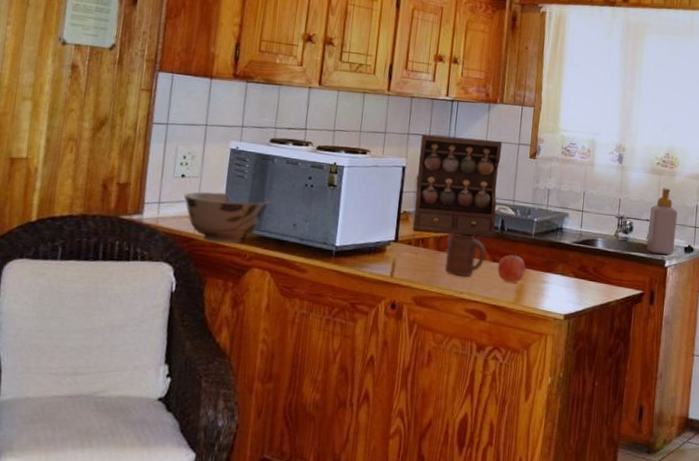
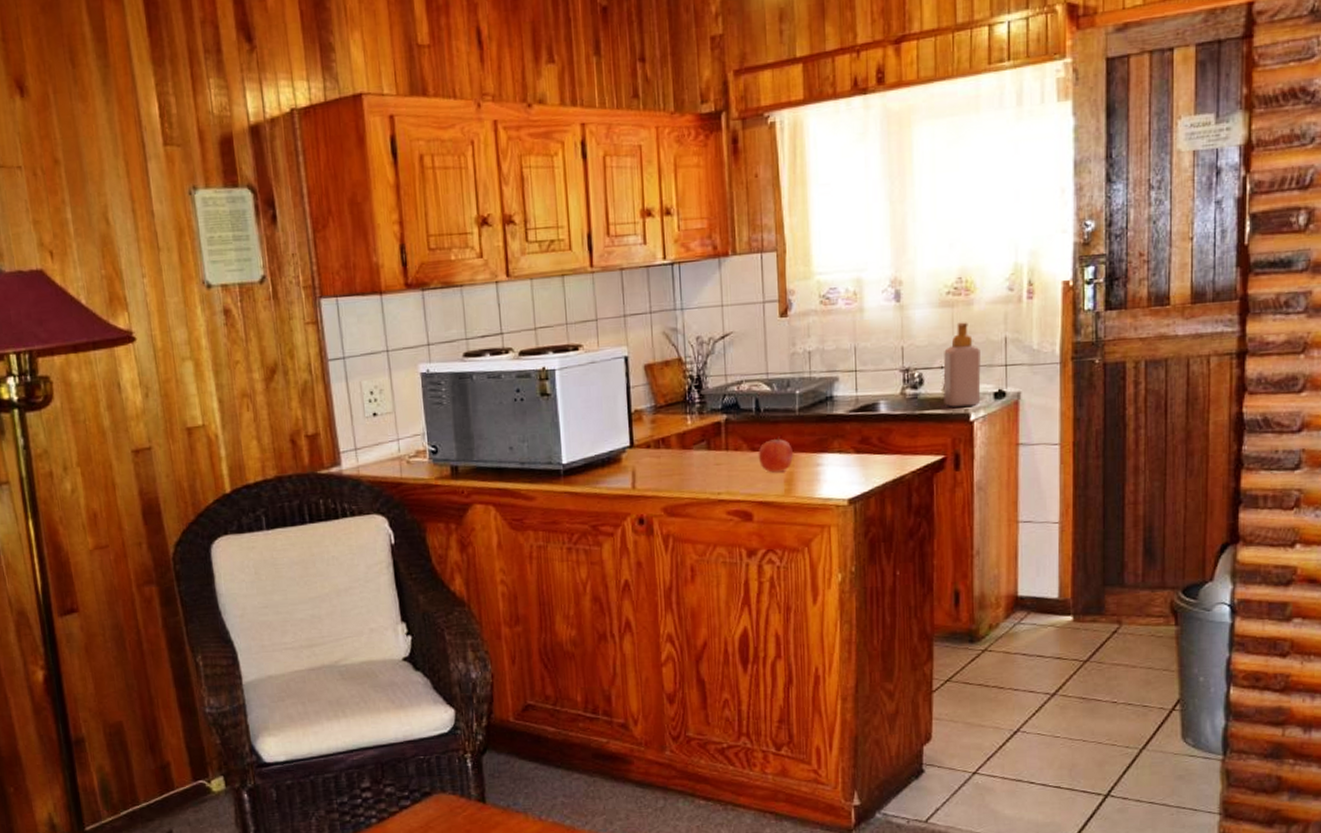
bowl: present [183,191,270,244] -> none [380,424,477,484]
spice rack: present [412,134,503,238] -> none [640,304,749,431]
cup: present [444,234,487,278] -> none [692,425,743,476]

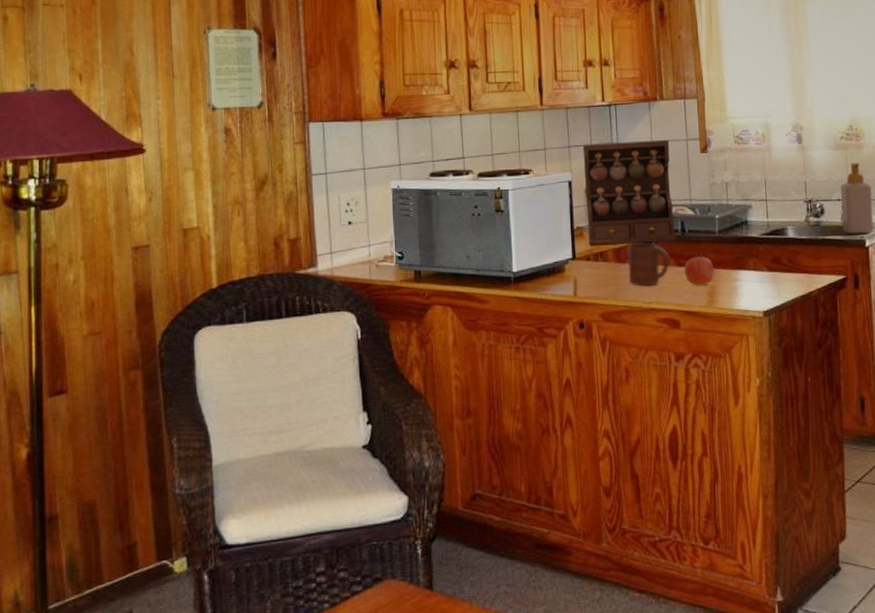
spice rack: none [640,304,749,431] -> present [582,140,676,246]
cup: none [692,425,743,476] -> present [627,243,671,287]

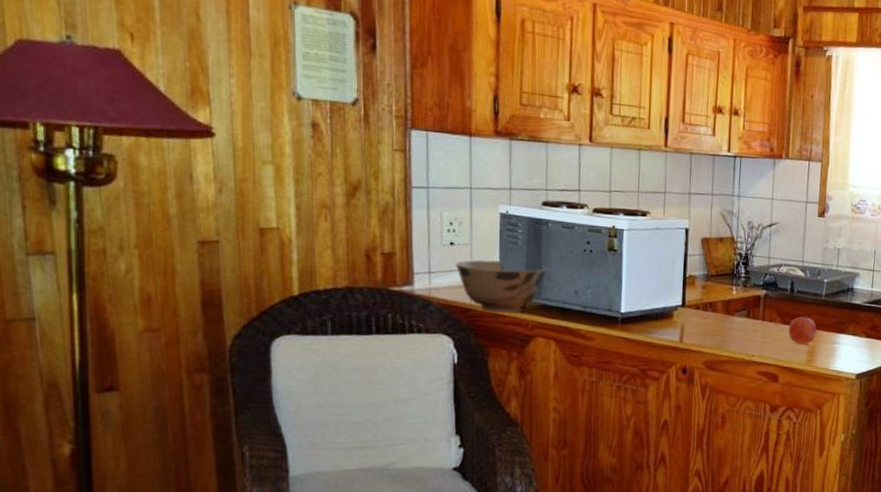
bowl: none [354,233,439,286] -> present [455,259,548,314]
spice rack: present [582,140,676,246] -> none [699,194,790,300]
cup: present [627,243,671,287] -> none [734,297,777,341]

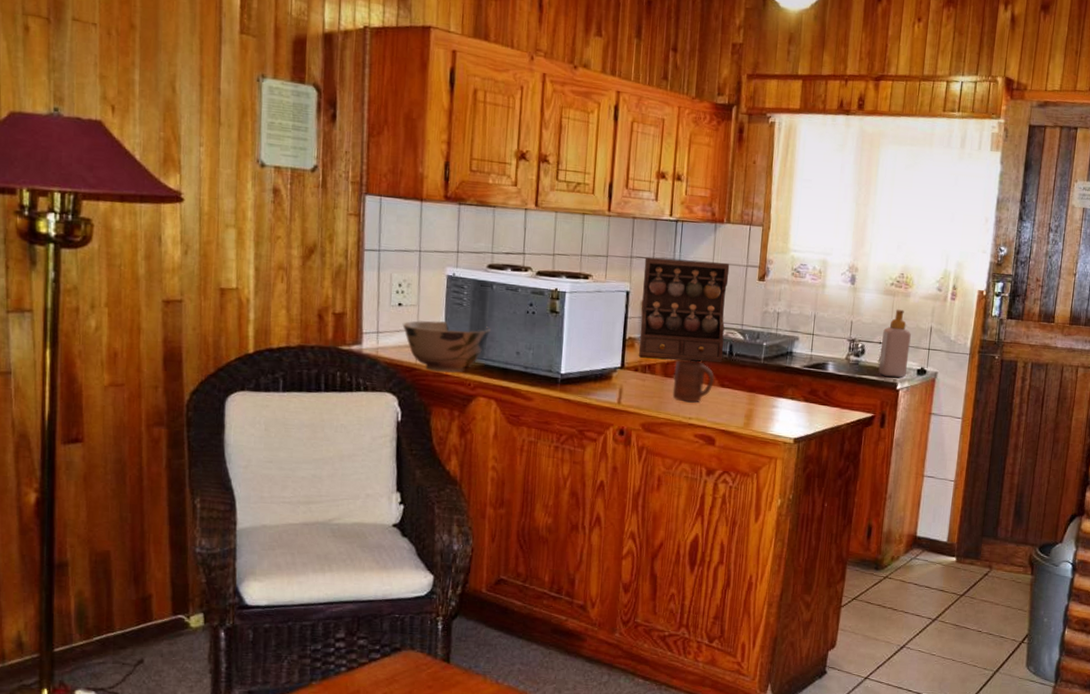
spice rack: none [699,194,790,300] -> present [638,257,730,363]
cup: none [734,297,777,341] -> present [672,360,715,403]
fruit: present [788,315,817,345] -> none [726,378,755,408]

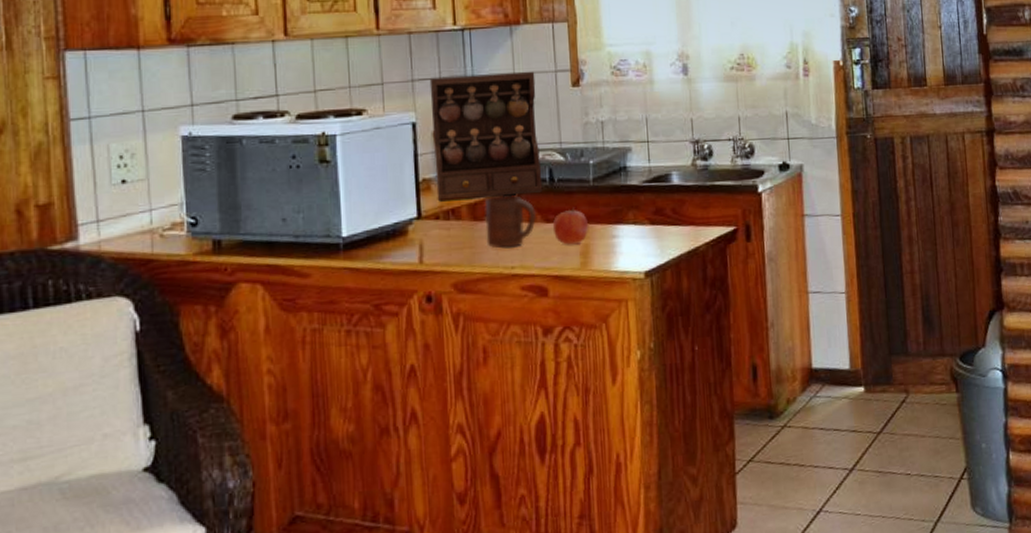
bowl: present [402,320,491,373] -> none [129,192,246,261]
fruit: none [726,378,755,408] -> present [552,207,588,245]
soap bottle: present [878,309,911,378] -> none [731,96,767,179]

